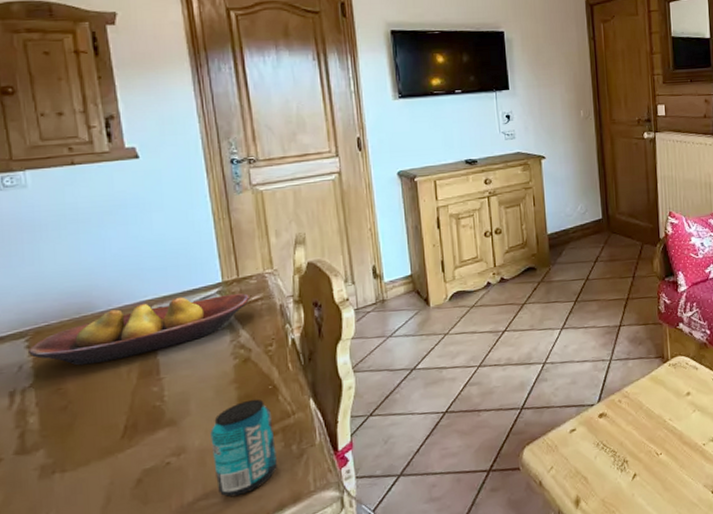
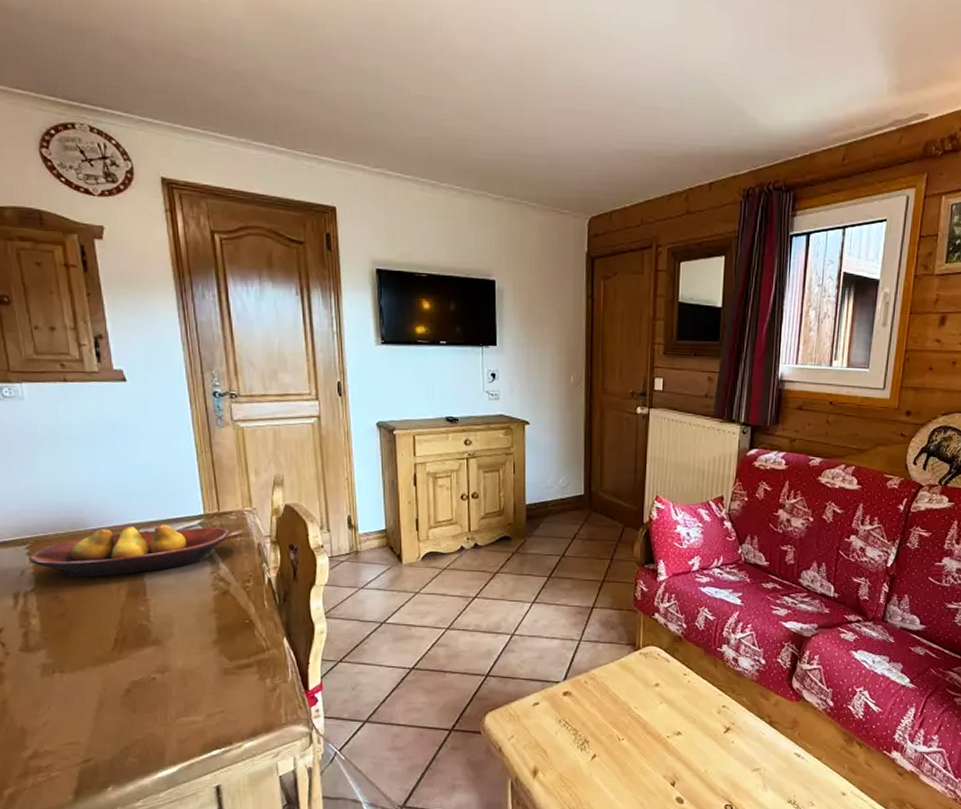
beverage can: present [210,399,278,498] -> none [192,630,253,718]

